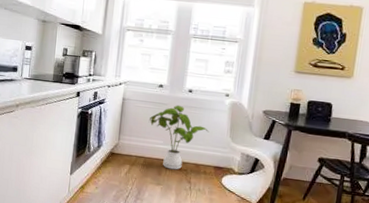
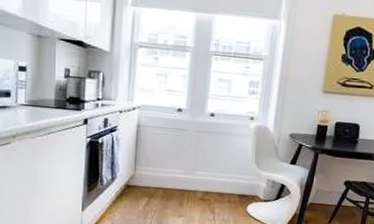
house plant: present [148,105,209,170] -> none [167,130,233,200]

